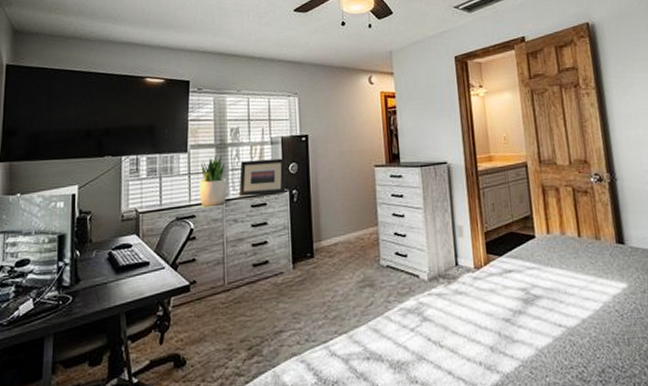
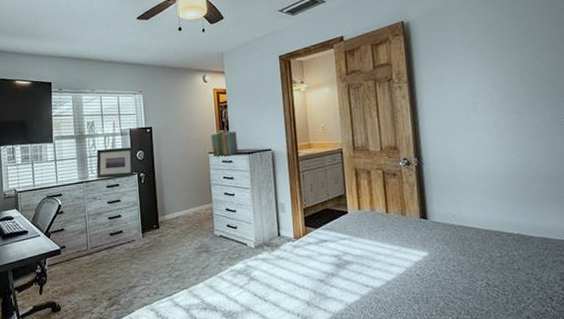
planter: present [199,155,226,207] -> none [63,144,86,187]
books: none [377,139,410,171] -> present [211,130,239,157]

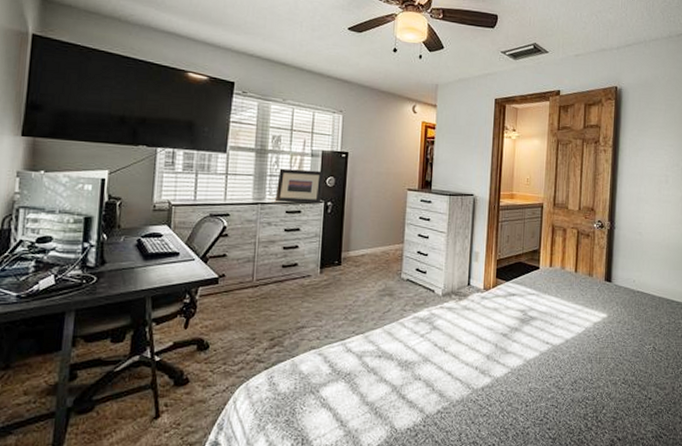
books: present [211,130,239,157] -> none [411,167,441,196]

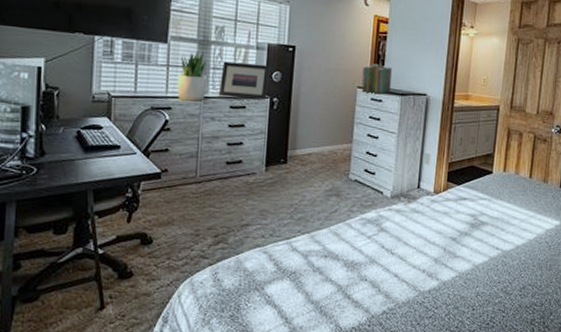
planter: none [235,159,264,208] -> present [177,50,207,102]
books: none [411,167,441,196] -> present [361,64,392,94]

